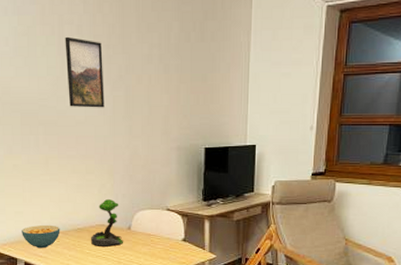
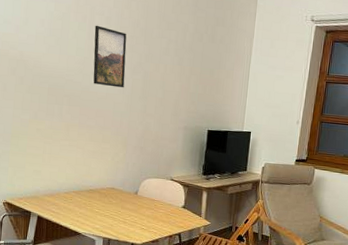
cereal bowl: present [22,224,60,249] -> none [38,184,74,205]
plant: present [91,198,123,247] -> none [101,165,130,208]

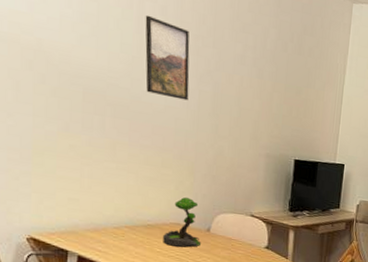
plant: none [101,165,130,208] -> present [163,196,200,248]

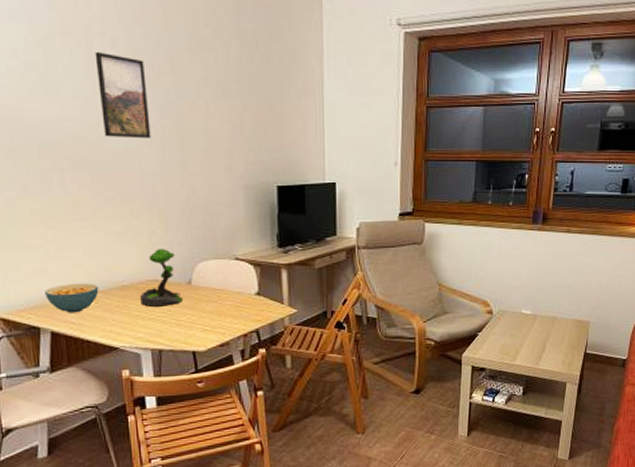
cereal bowl: none [76,216,126,243] -> present [45,282,99,313]

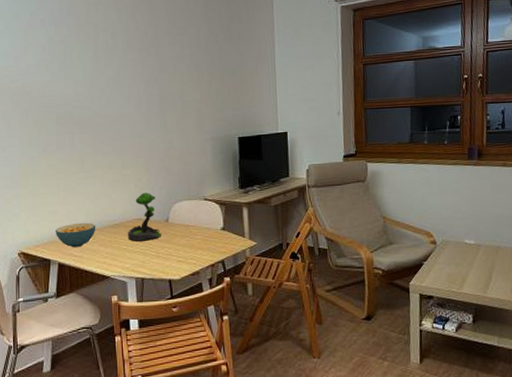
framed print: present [95,51,151,139] -> none [100,42,139,106]

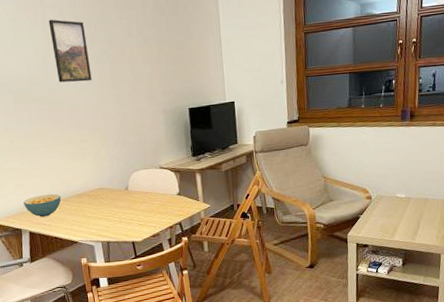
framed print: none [100,42,139,106] -> present [48,19,92,83]
plant: present [128,192,161,242] -> none [91,163,122,209]

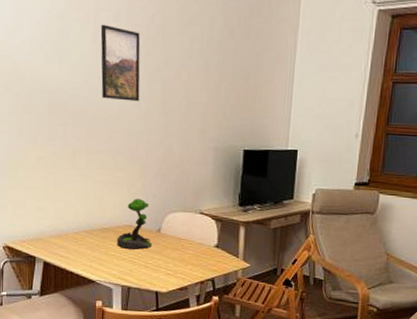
cereal bowl: present [23,193,62,217] -> none [42,222,85,248]
plant: none [91,163,122,209] -> present [117,198,152,250]

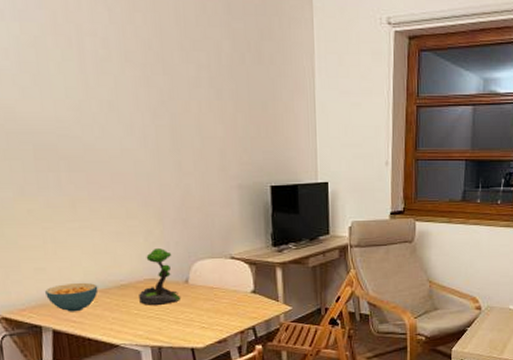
cereal bowl: none [42,222,85,248] -> present [45,282,99,312]
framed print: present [100,24,141,102] -> none [86,51,145,139]

